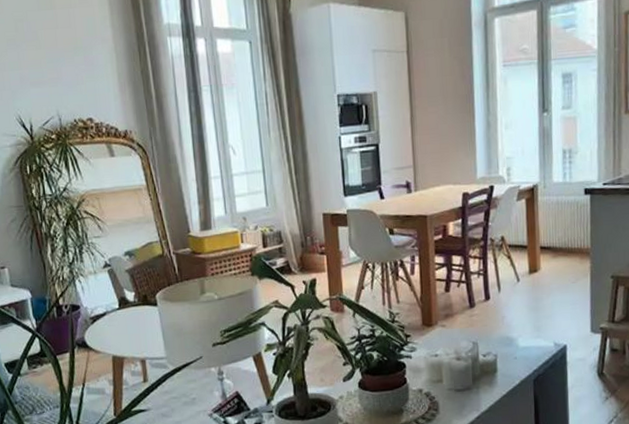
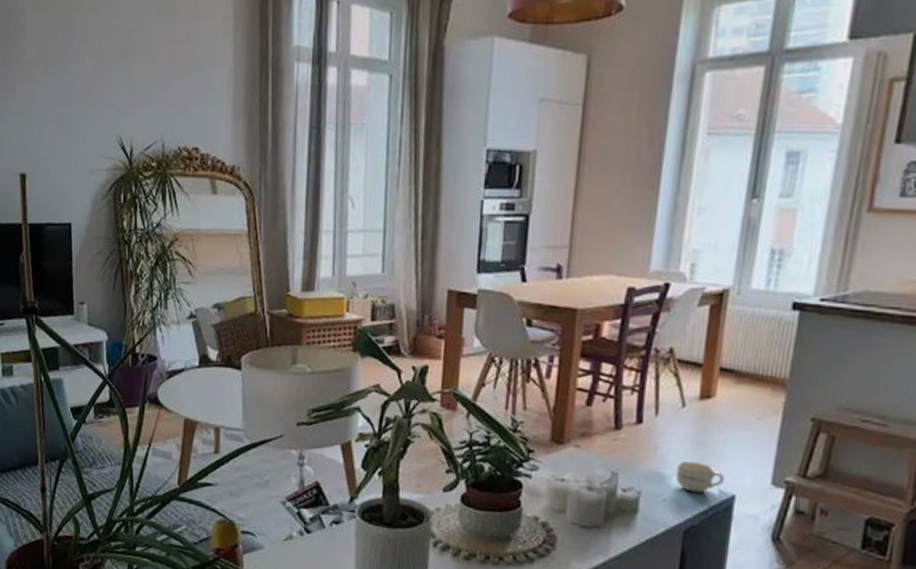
cup: none [521,323,557,348] -> present [676,461,725,493]

